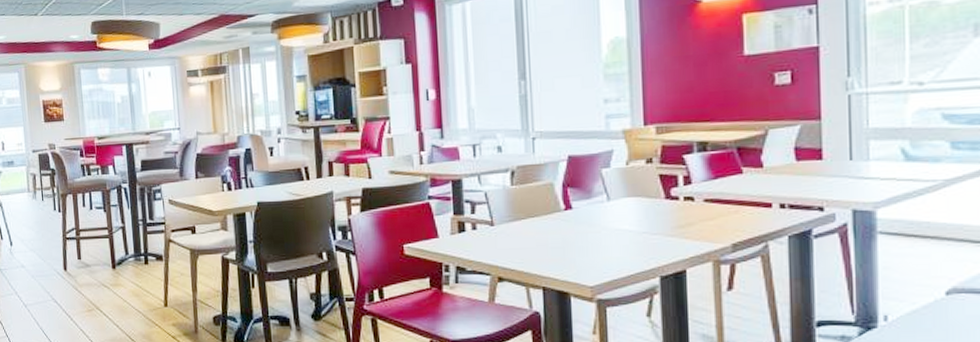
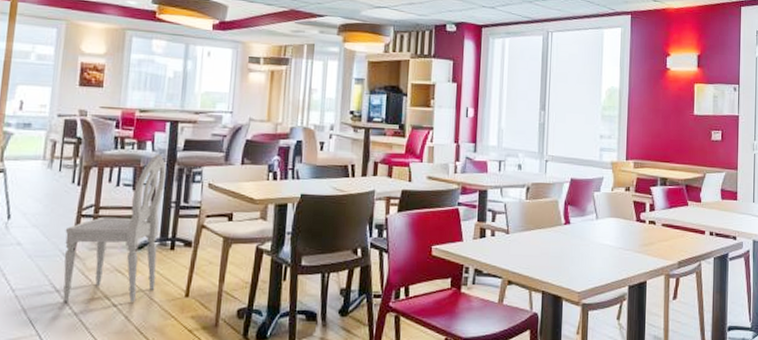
dining chair: none [56,176,137,315] -> present [63,153,166,302]

